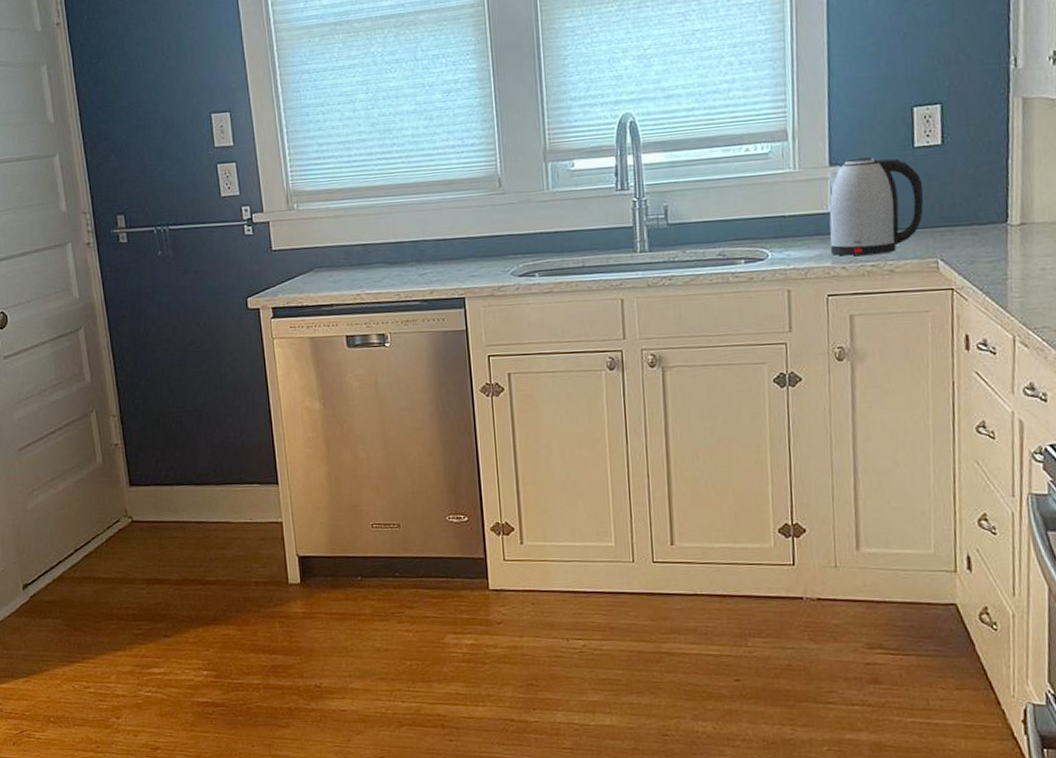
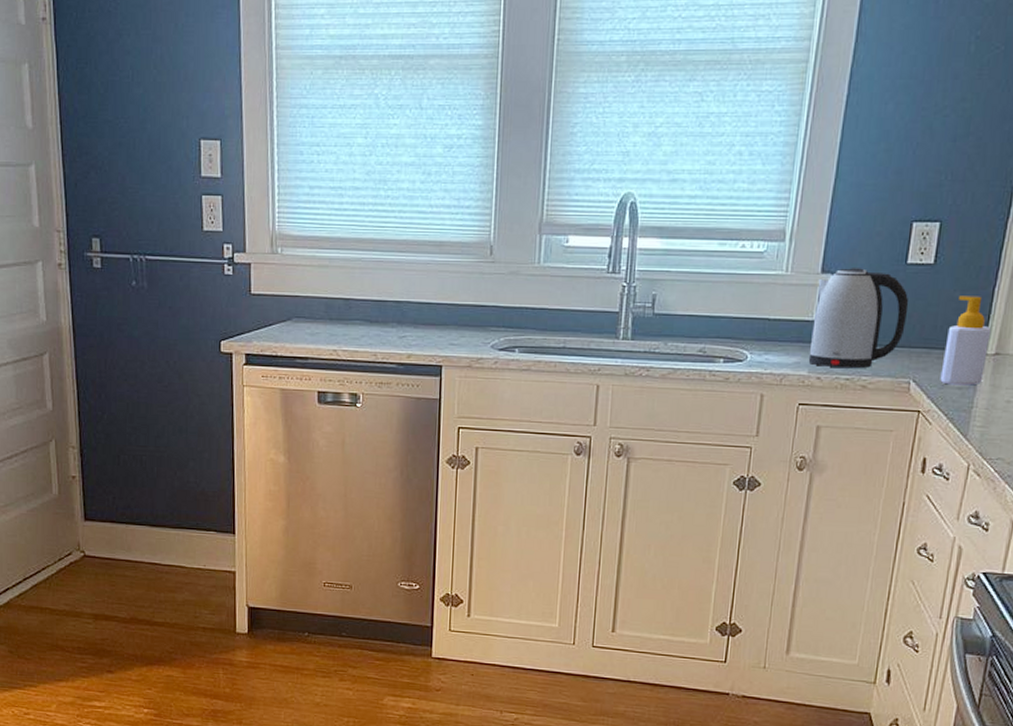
soap bottle: none [967,170,1013,260] -> present [940,296,992,386]

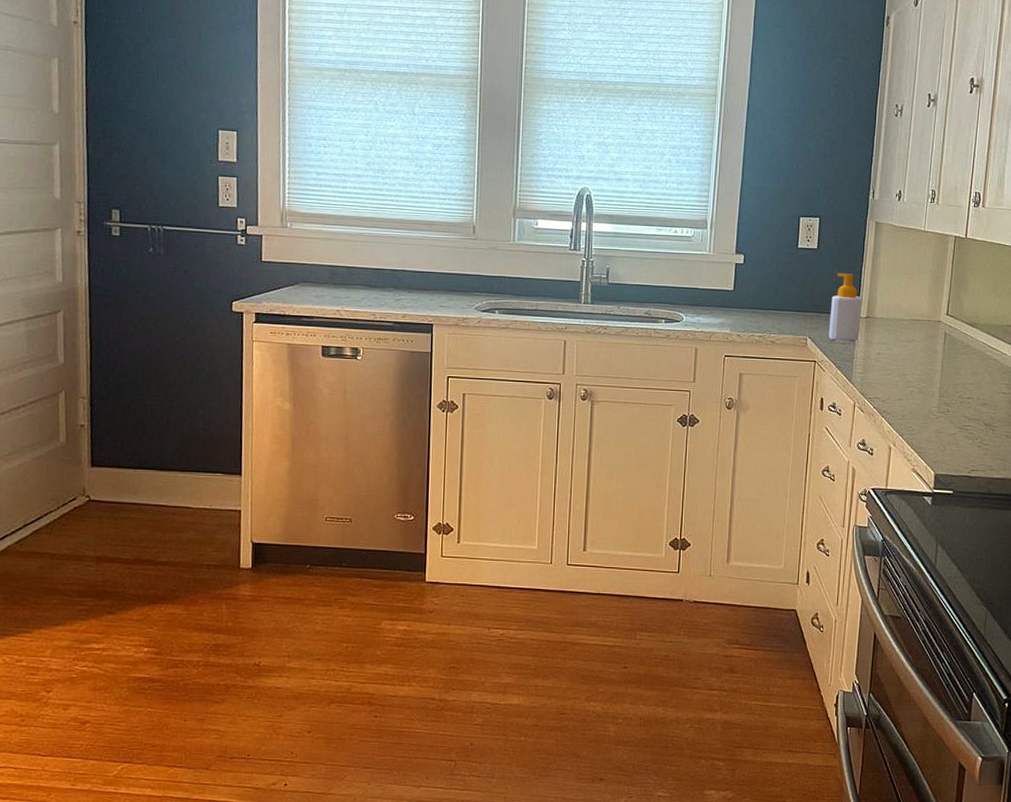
kettle: present [808,268,909,369] -> none [730,250,802,328]

